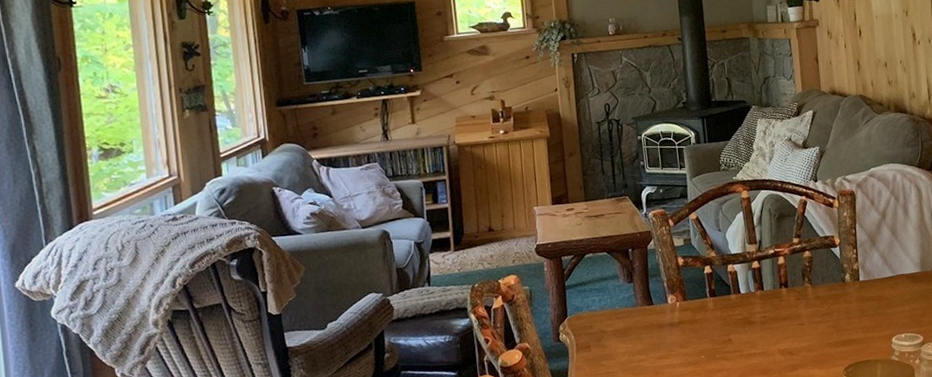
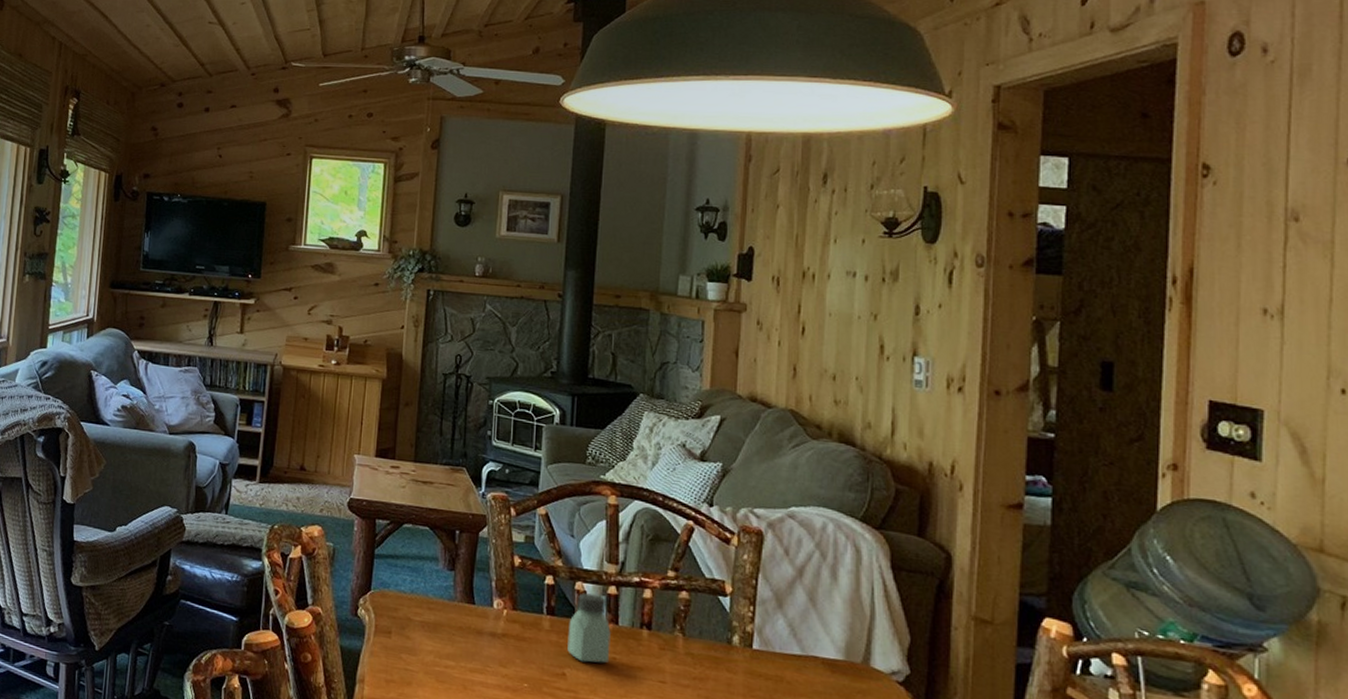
saltshaker: none [727,271,762,327] -> present [567,593,611,664]

